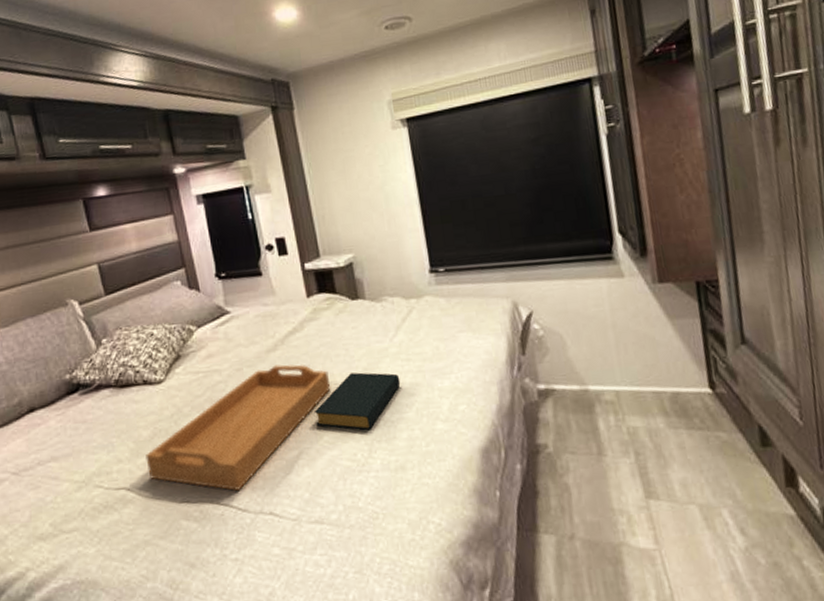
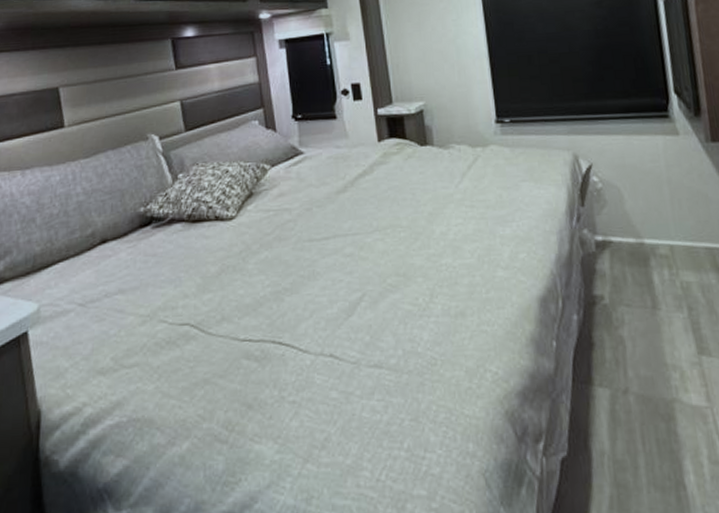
serving tray: present [146,364,331,491] -> none [212,206,397,331]
hardback book: present [313,372,401,431] -> none [378,217,464,275]

